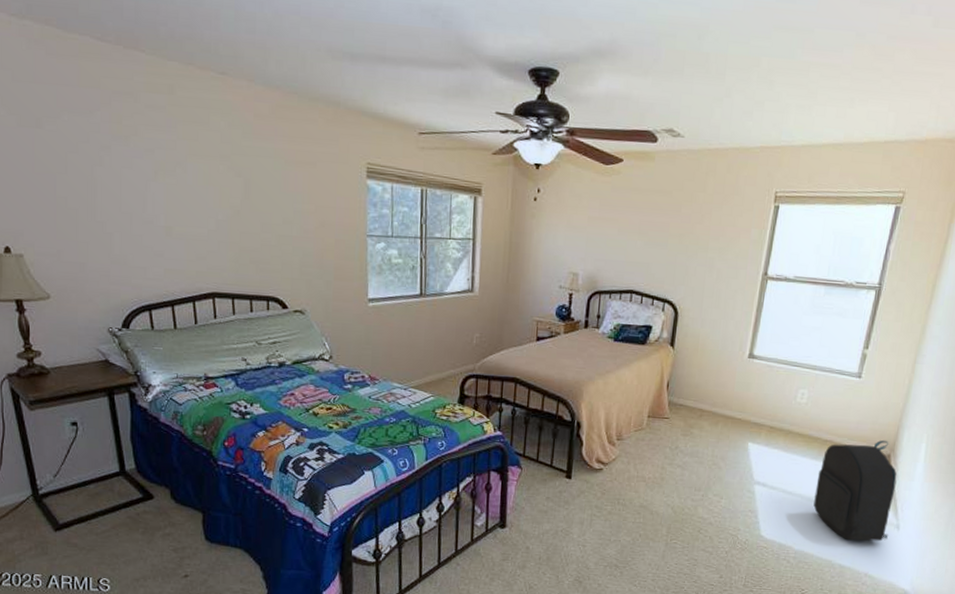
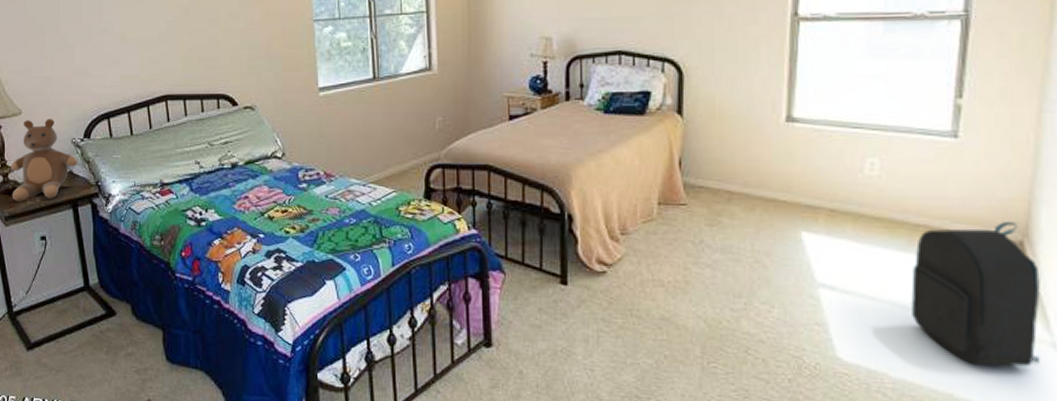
teddy bear: none [36,305,115,387] -> present [11,119,78,202]

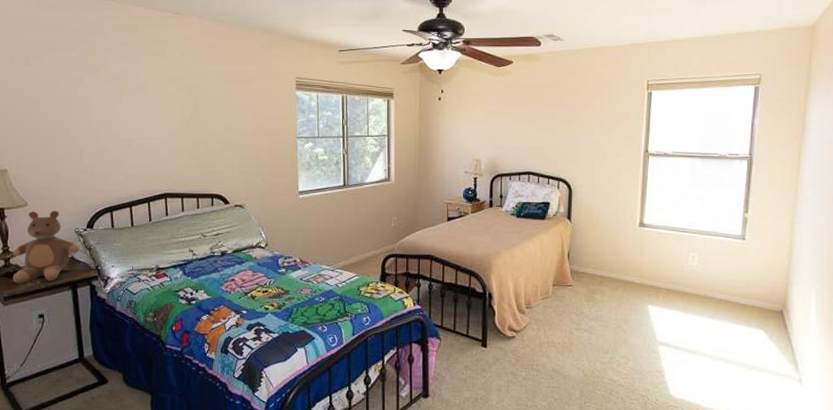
backpack: present [911,221,1040,367] -> none [716,296,793,397]

